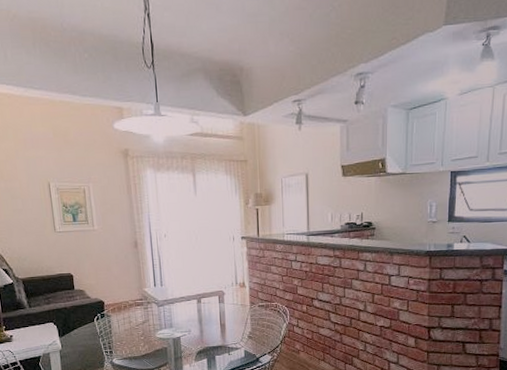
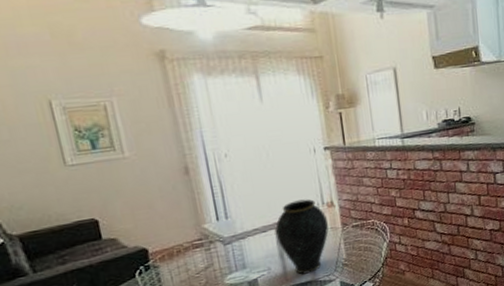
vase: none [197,278,239,340] -> present [275,199,329,275]

